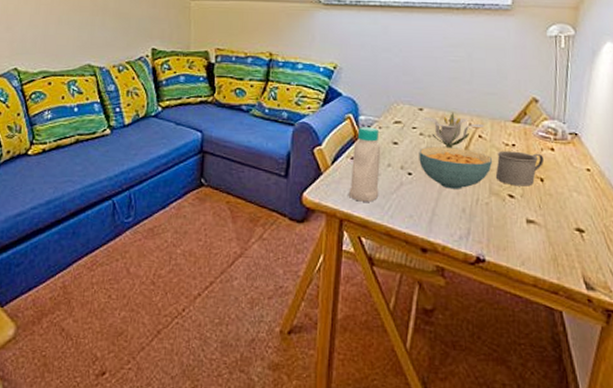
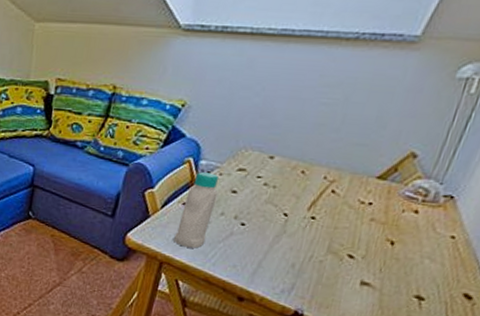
cereal bowl: present [419,146,493,189] -> none [256,198,341,245]
flower: present [420,111,485,149] -> none [268,161,342,202]
mug: present [495,150,545,187] -> none [338,208,403,249]

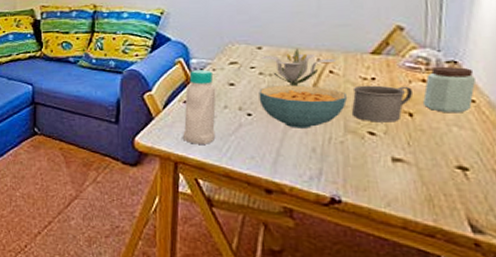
cereal bowl: none [256,198,341,245] -> present [259,85,348,128]
flower: none [268,161,342,202] -> present [259,47,337,87]
mug: none [338,208,403,249] -> present [351,85,414,123]
peanut butter: none [407,199,465,247] -> present [423,66,477,113]

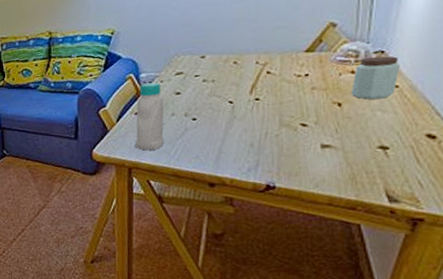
flower: present [259,47,337,87] -> none [203,52,273,90]
cereal bowl: present [259,85,348,128] -> none [202,87,283,127]
mug: present [351,85,414,123] -> none [286,78,343,115]

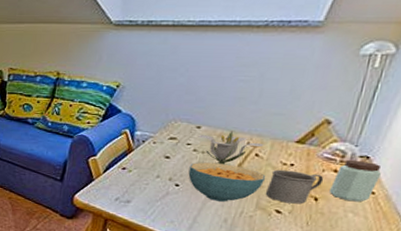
bottle: present [135,82,165,151] -> none [116,141,153,207]
cereal bowl: none [202,87,283,127] -> present [188,162,266,202]
flower: none [203,52,273,90] -> present [197,129,264,165]
mug: none [286,78,343,115] -> present [265,169,324,204]

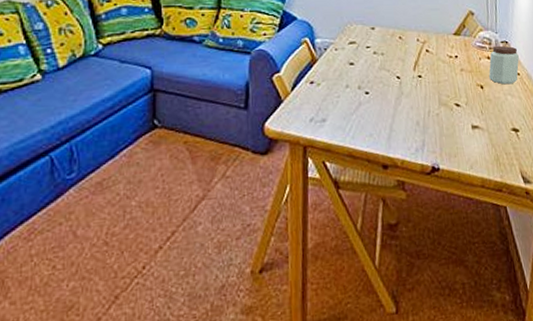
cereal bowl: present [188,162,266,202] -> none [374,63,440,104]
flower: present [197,129,264,165] -> none [373,28,431,65]
mug: present [265,169,324,204] -> none [443,62,483,95]

